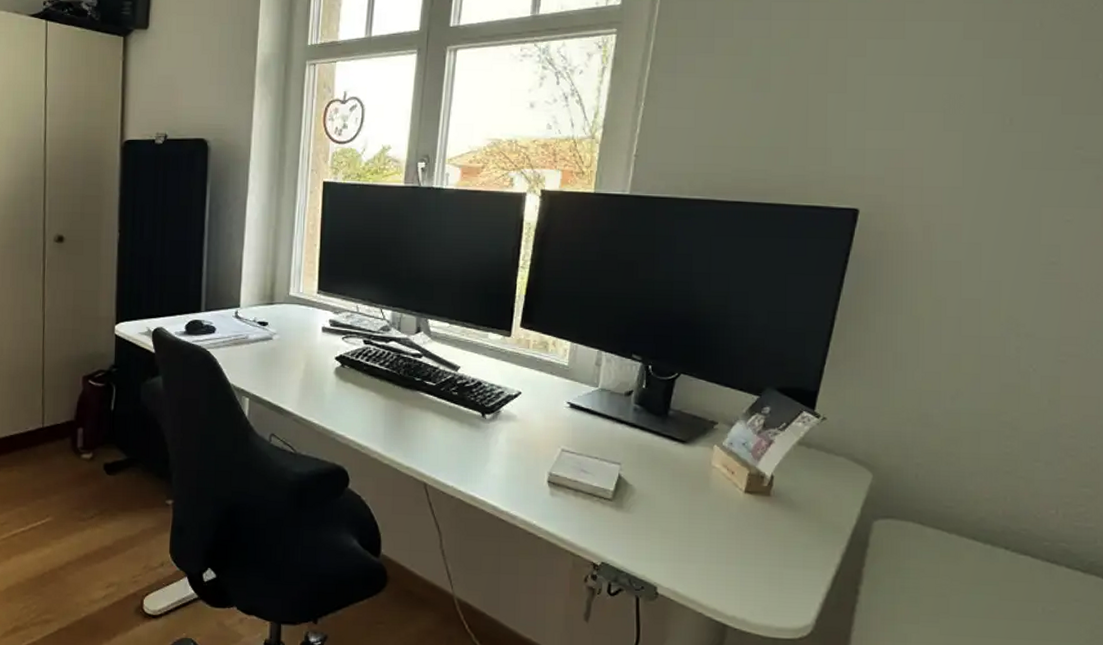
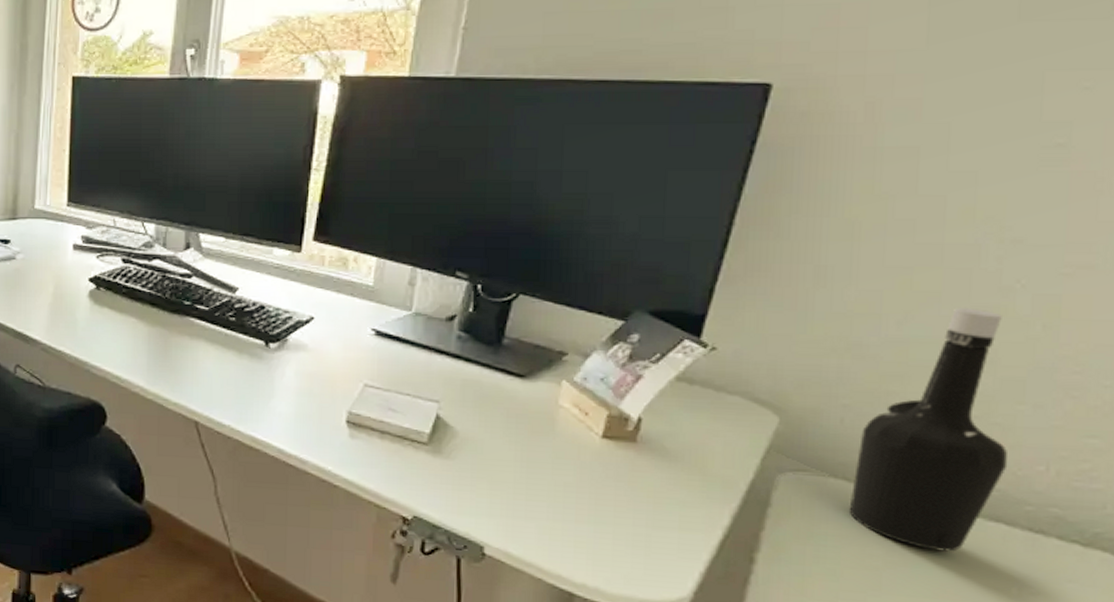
bottle: none [924,387,1031,580] -> present [848,308,1009,552]

